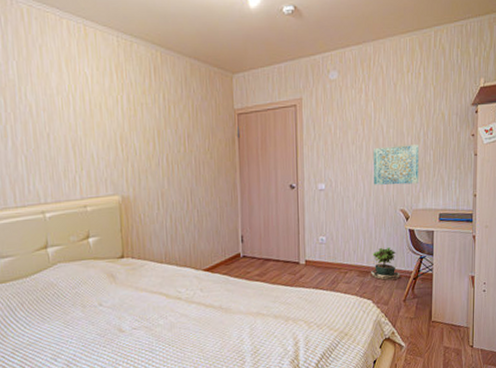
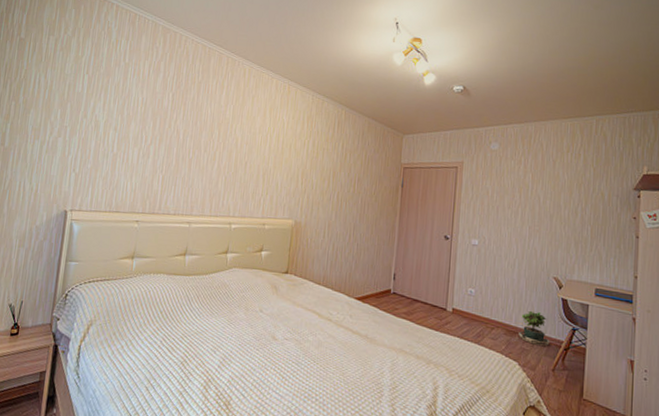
wall art: present [374,144,418,185] -> none [527,215,576,255]

